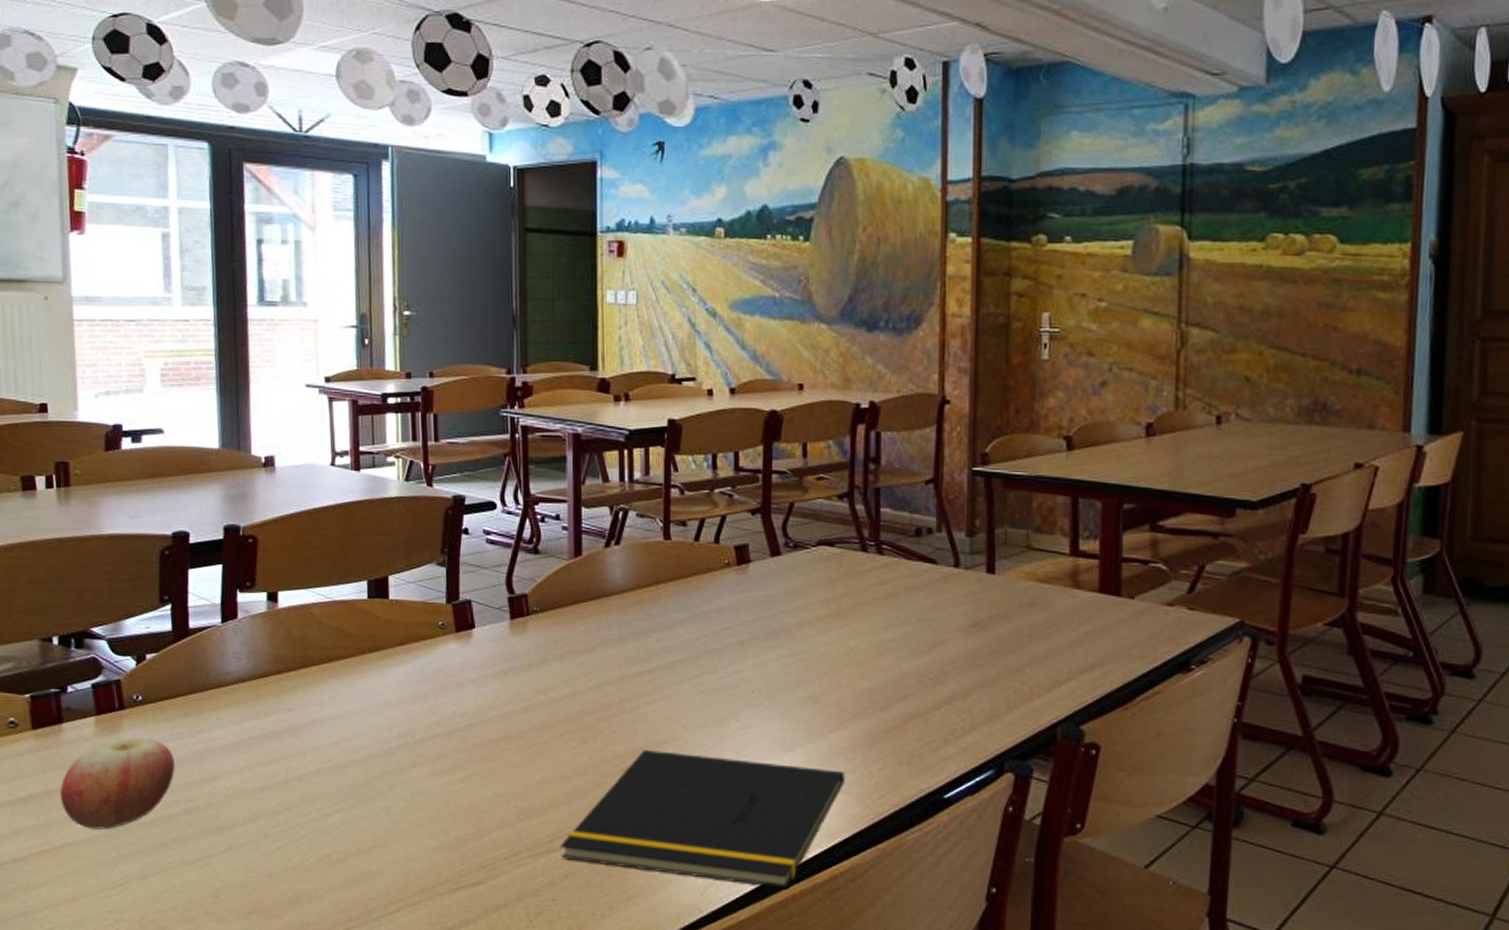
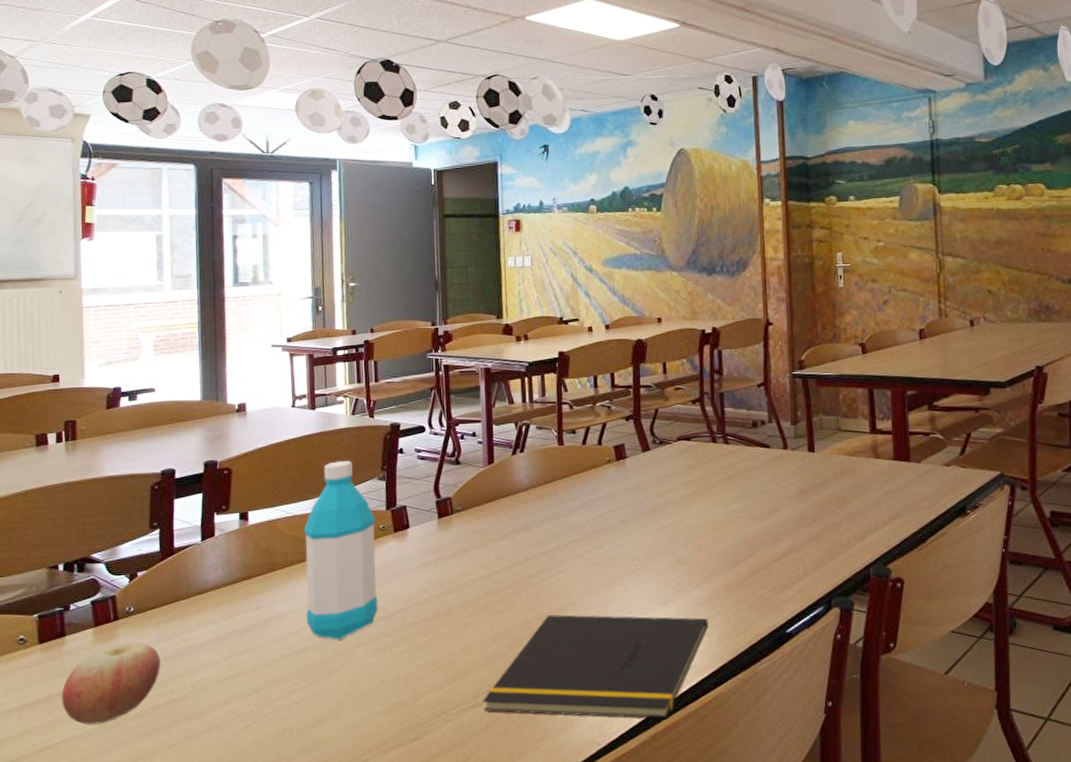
water bottle: none [344,538,435,756] -> present [303,461,378,640]

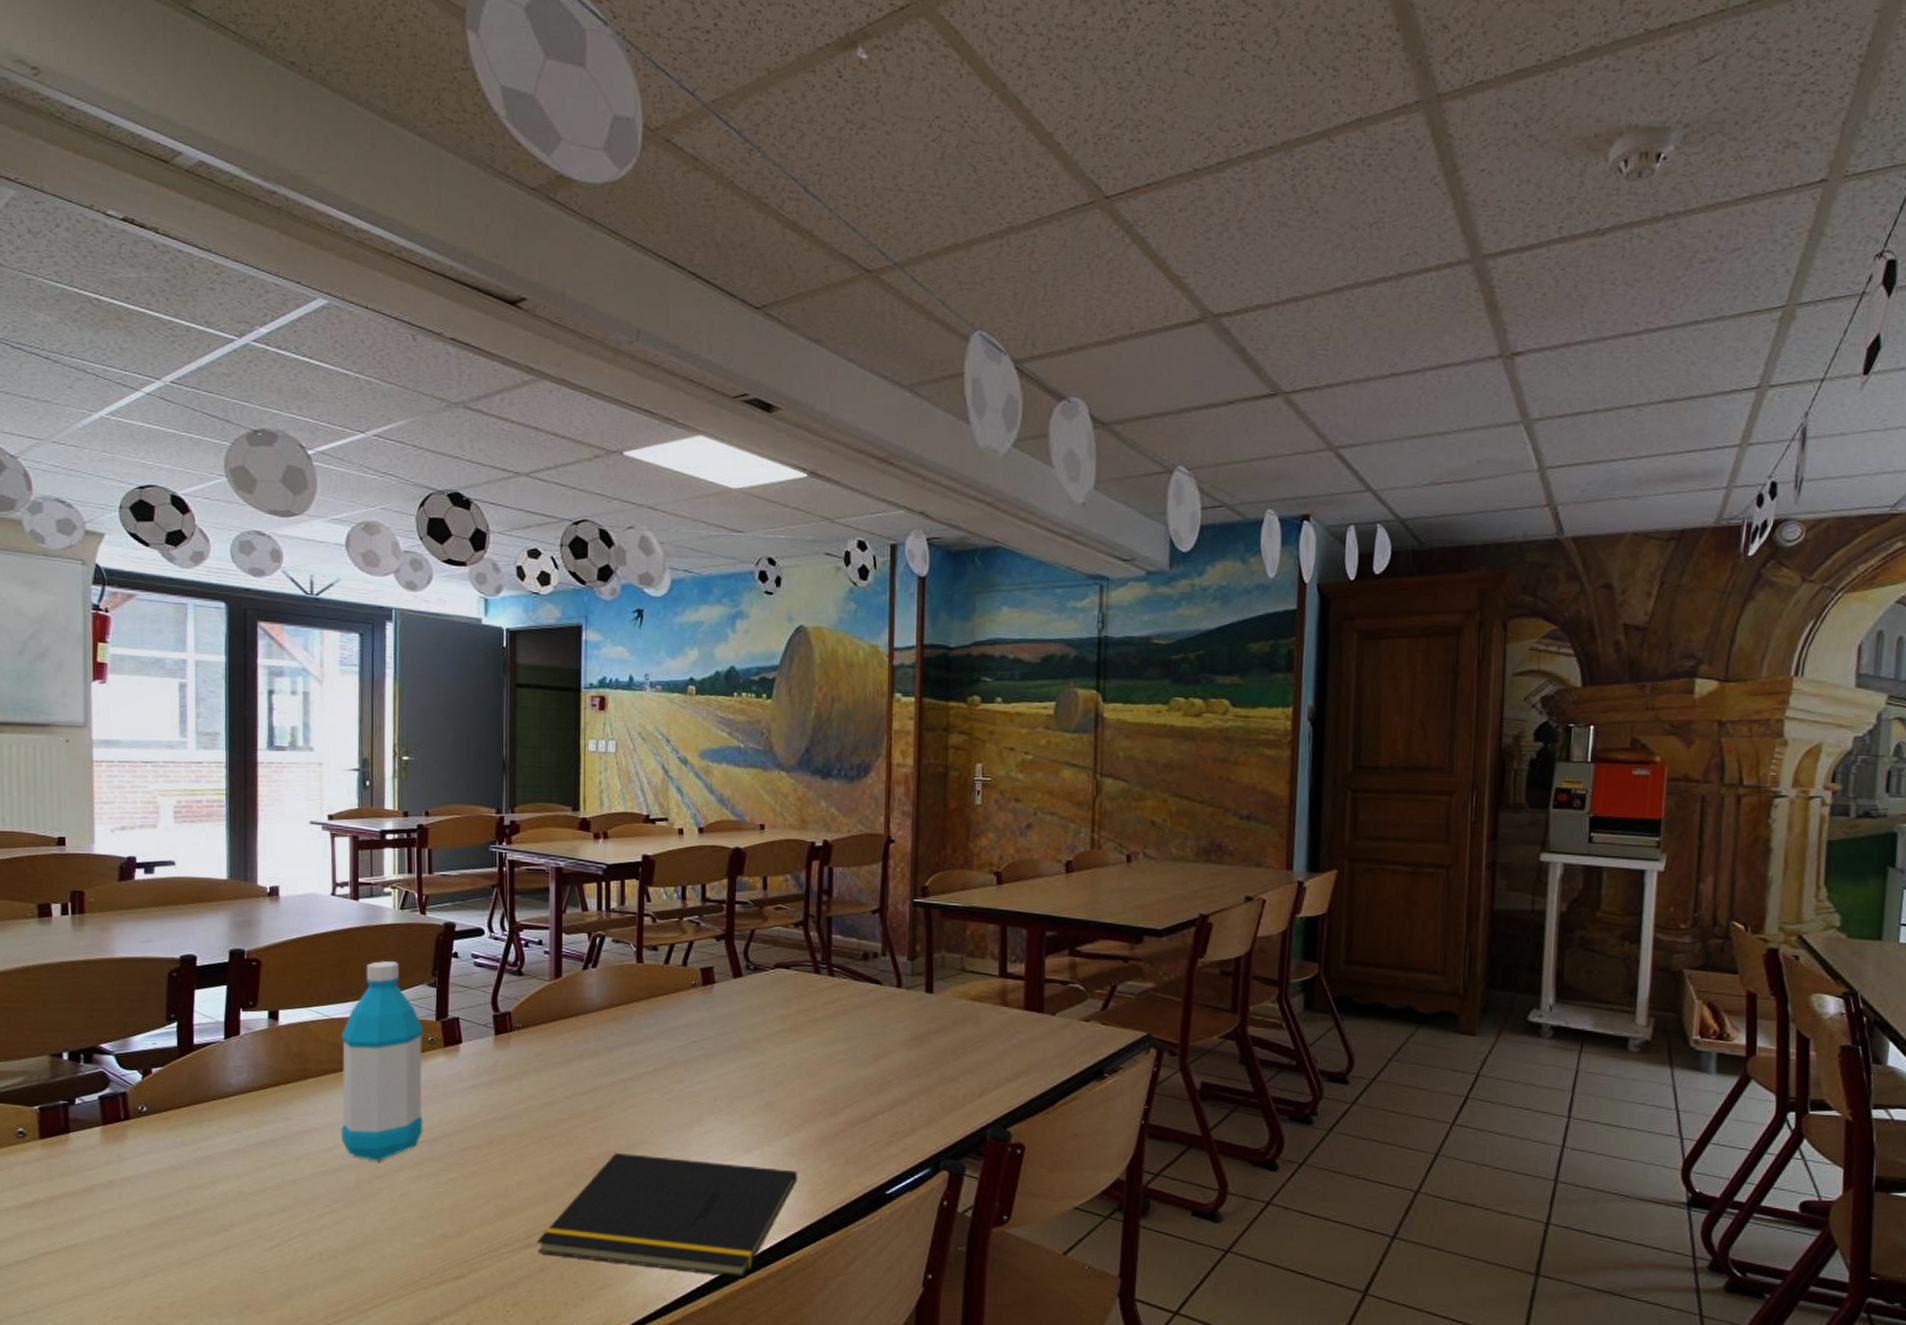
apple: present [61,642,161,726] -> none [64,1145,176,1233]

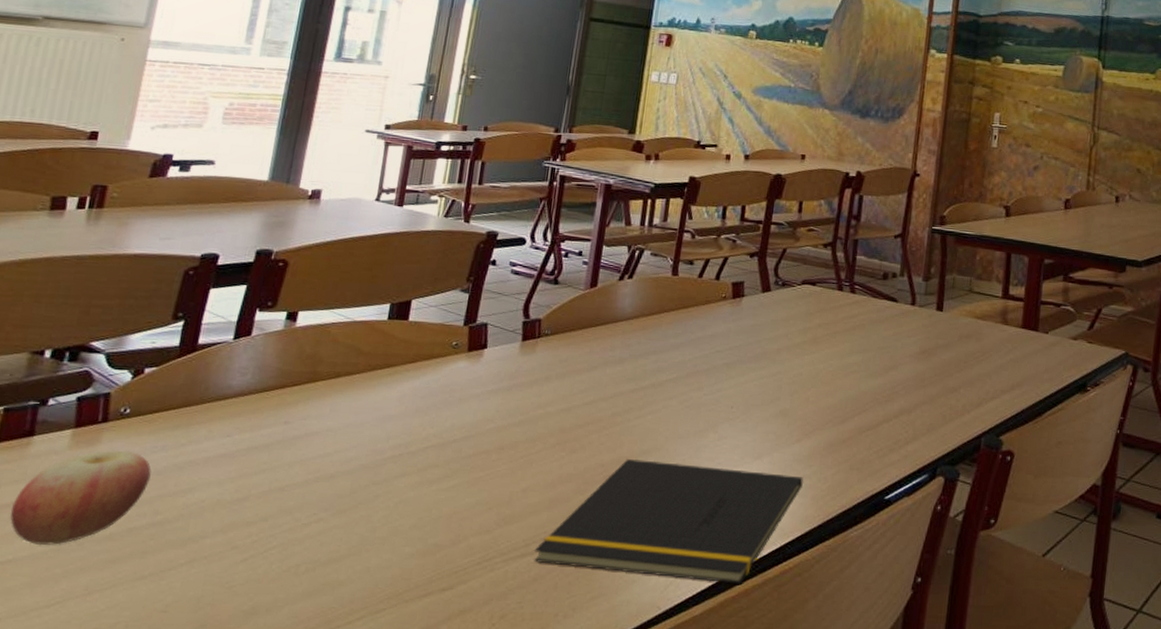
apple: none [64,1145,176,1233] -> present [10,450,152,546]
water bottle: present [340,961,423,1161] -> none [343,266,449,467]

